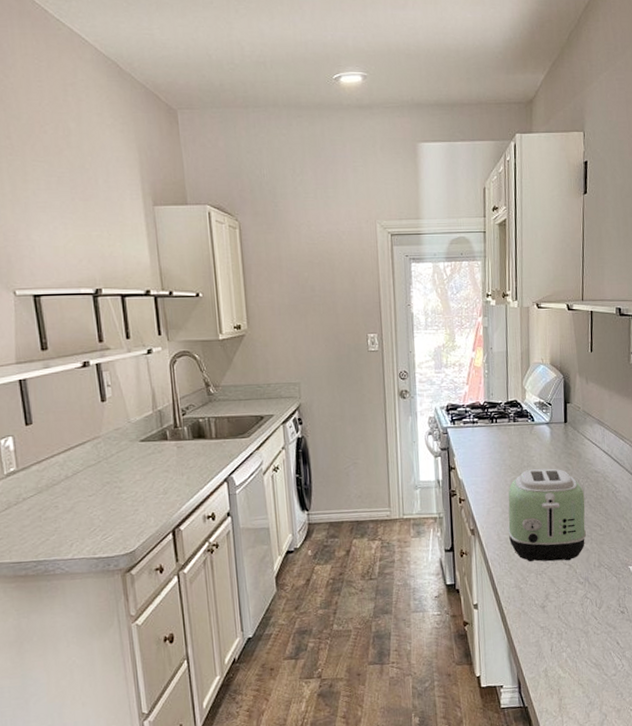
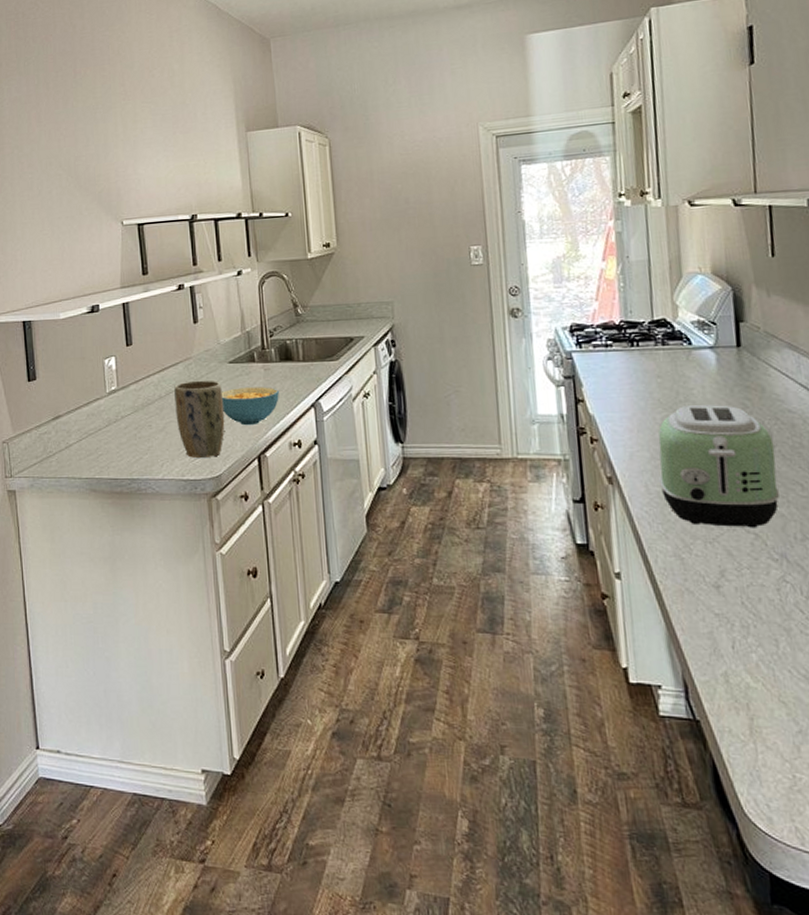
plant pot: none [82,458,138,536] -> present [174,380,225,458]
cereal bowl: none [132,463,193,502] -> present [221,386,279,426]

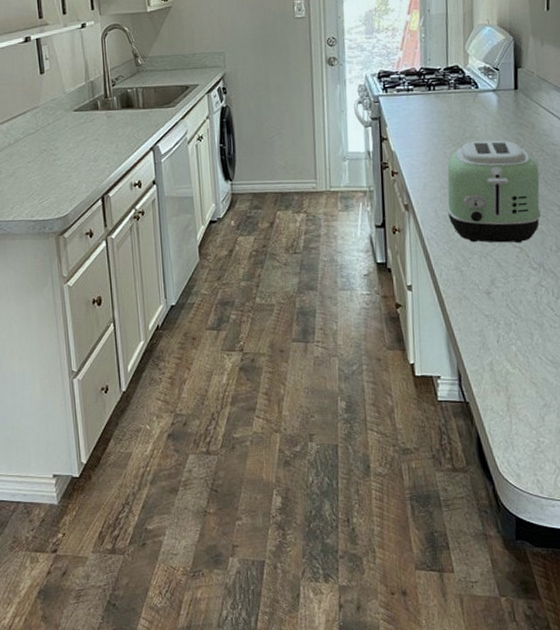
plant pot: present [174,380,225,458] -> none [23,127,71,200]
cereal bowl: present [221,386,279,426] -> none [67,132,121,169]

